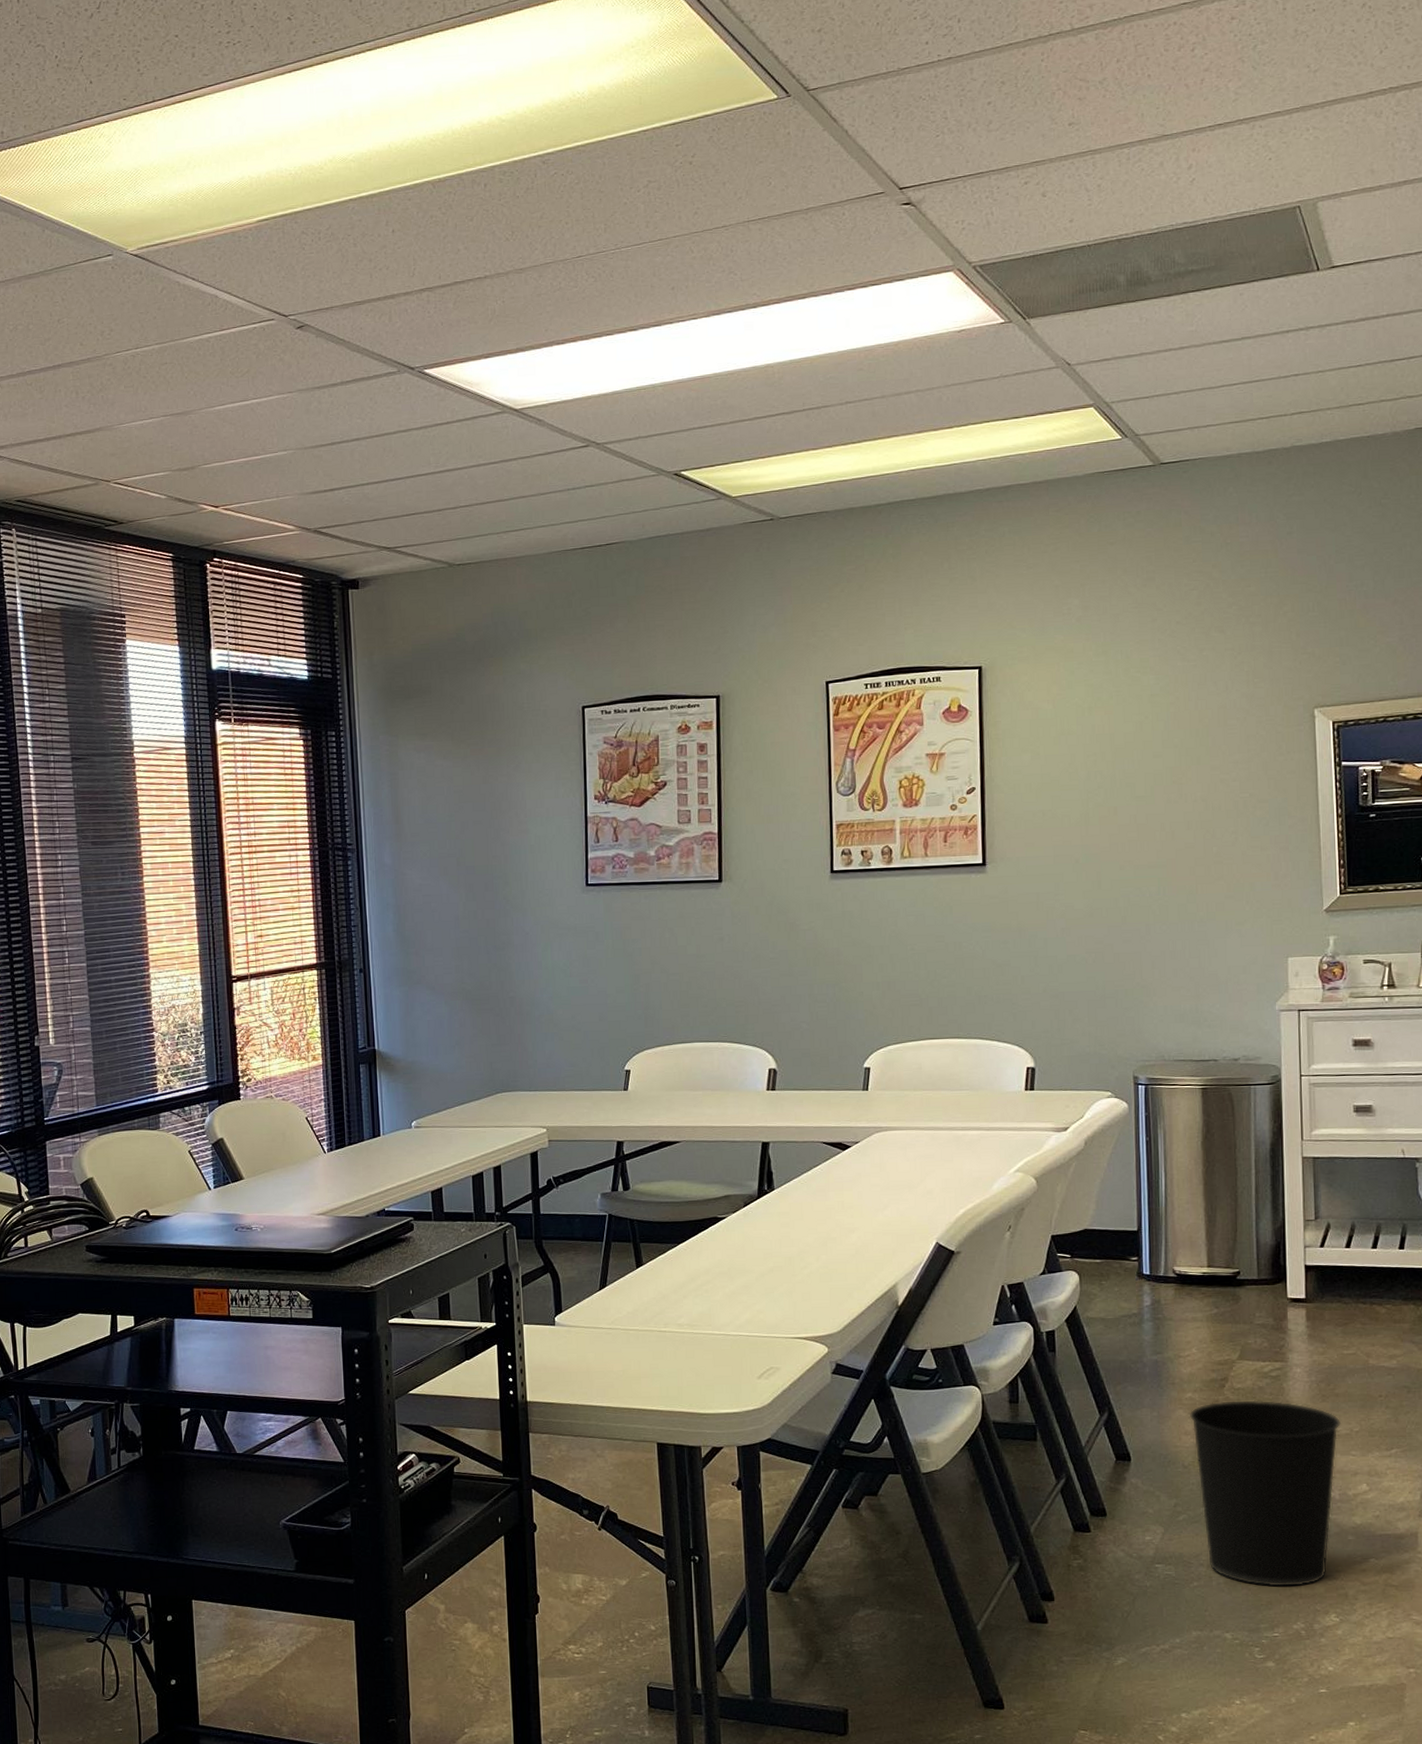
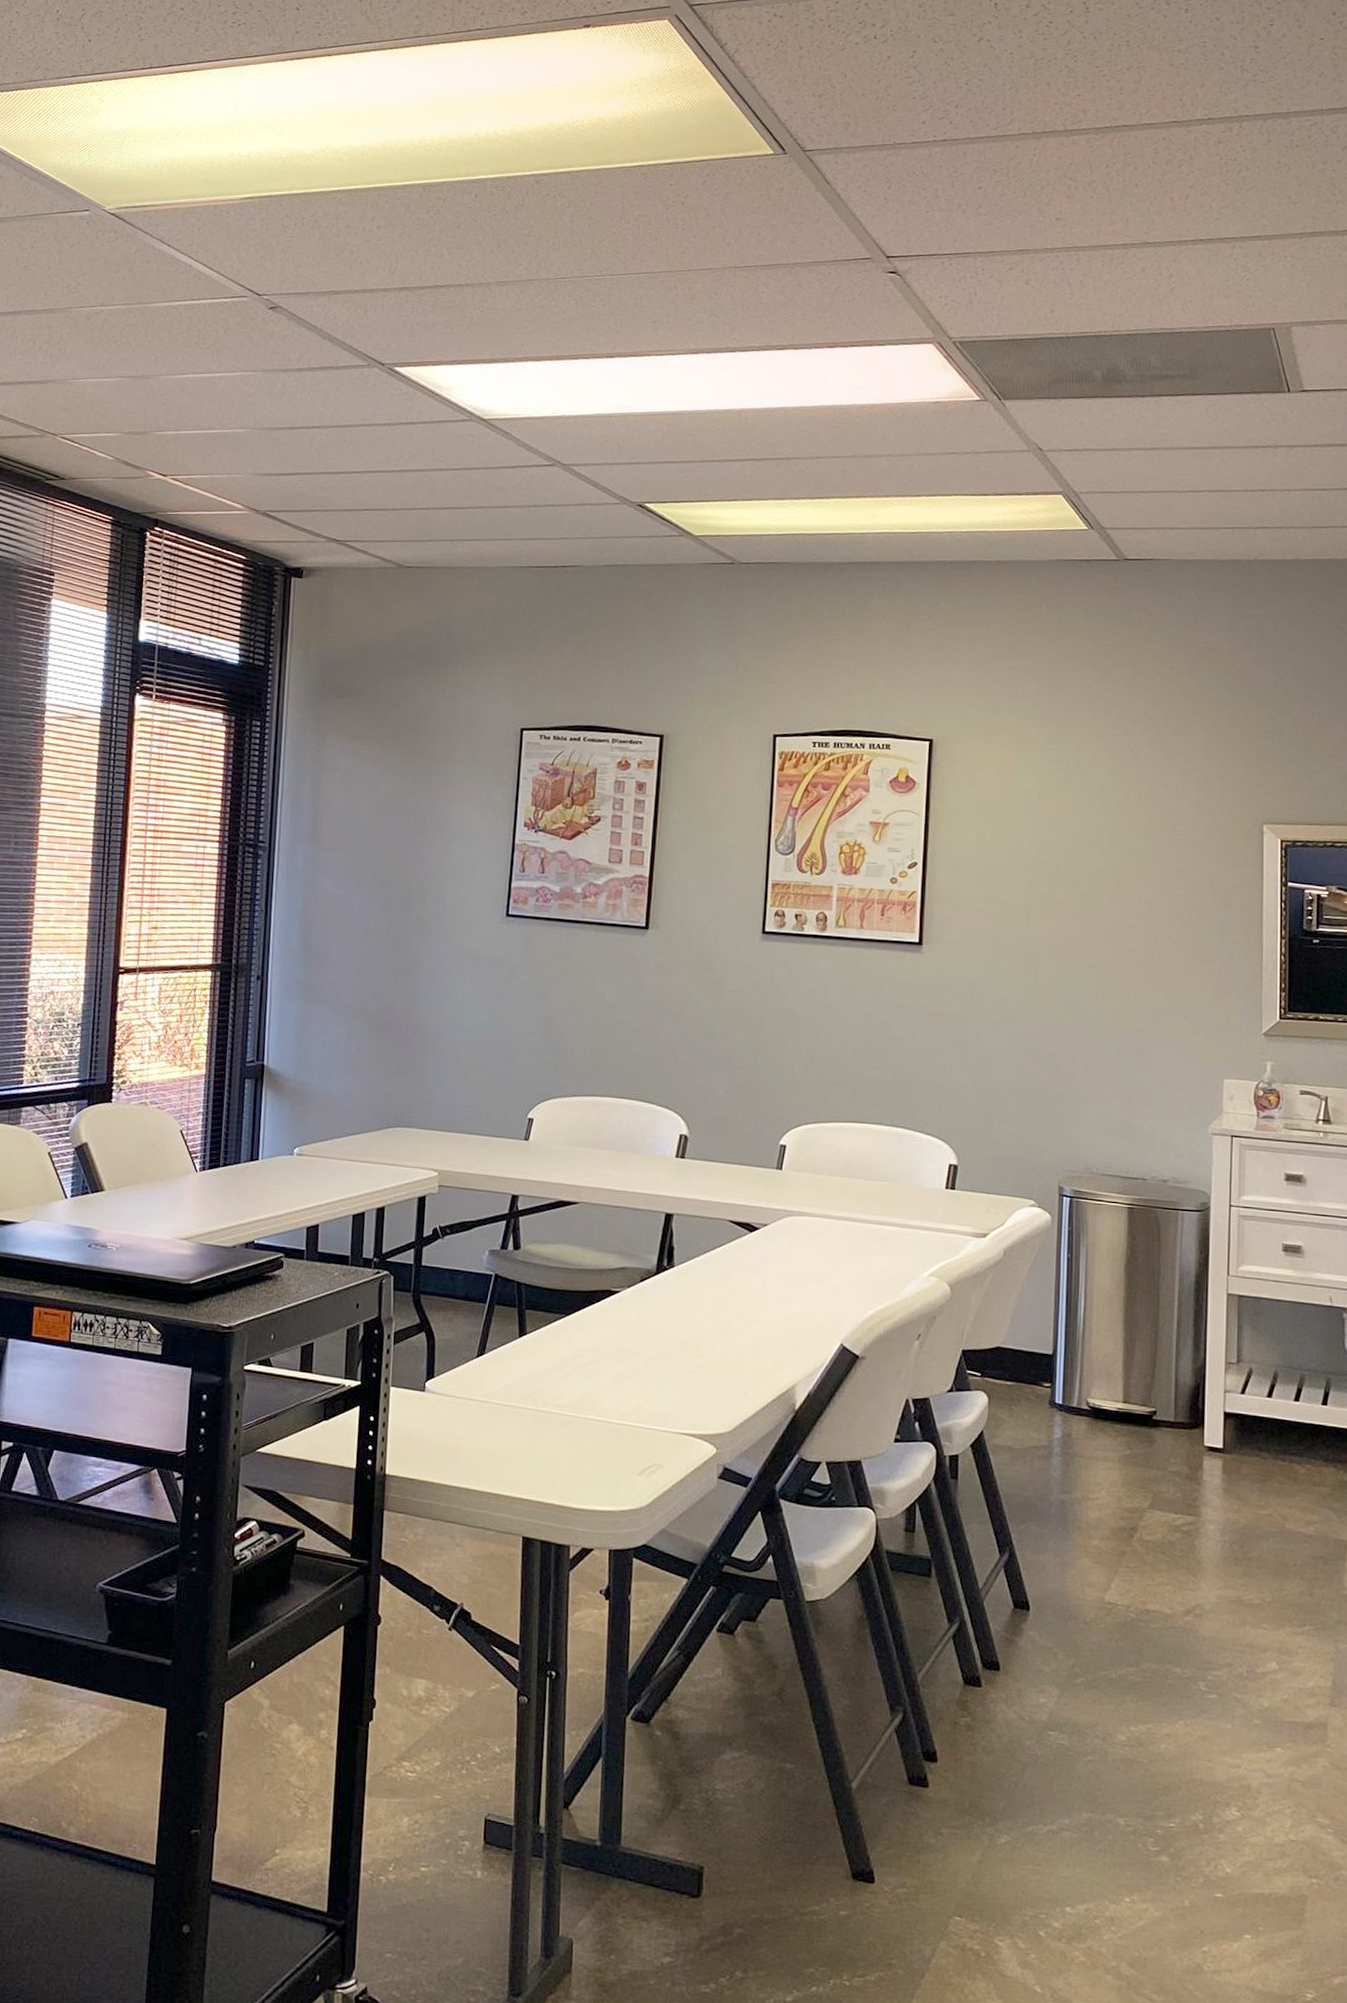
wastebasket: present [1189,1400,1342,1587] -> none [1094,1553,1254,1772]

